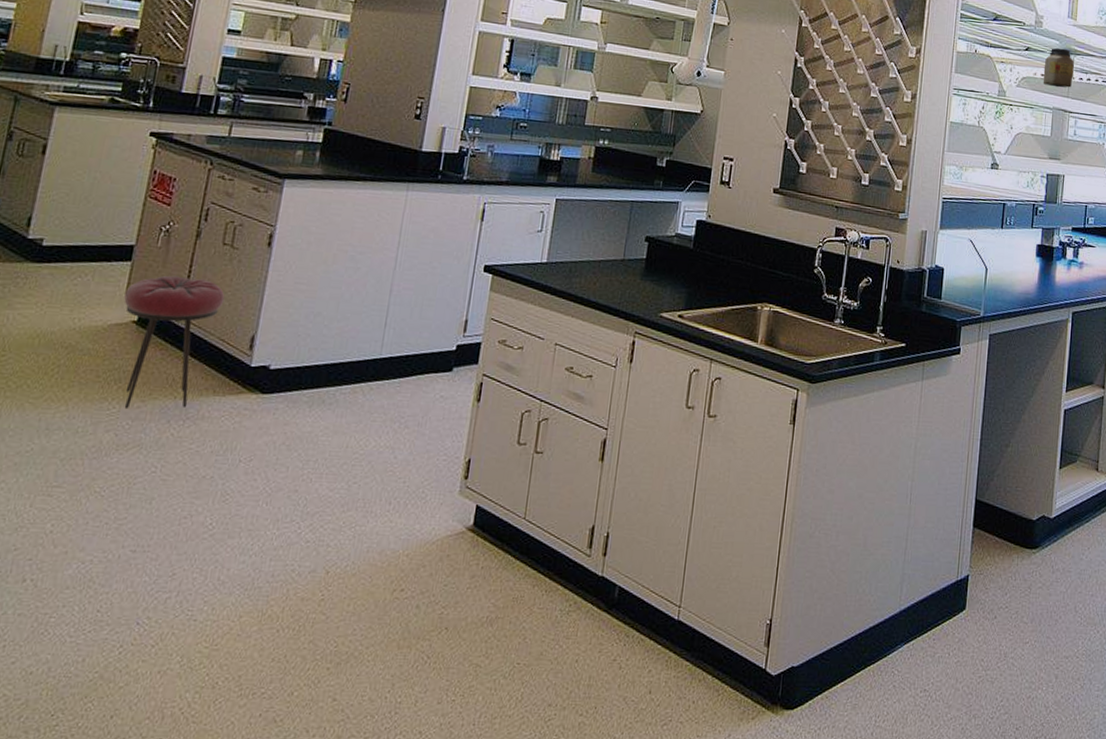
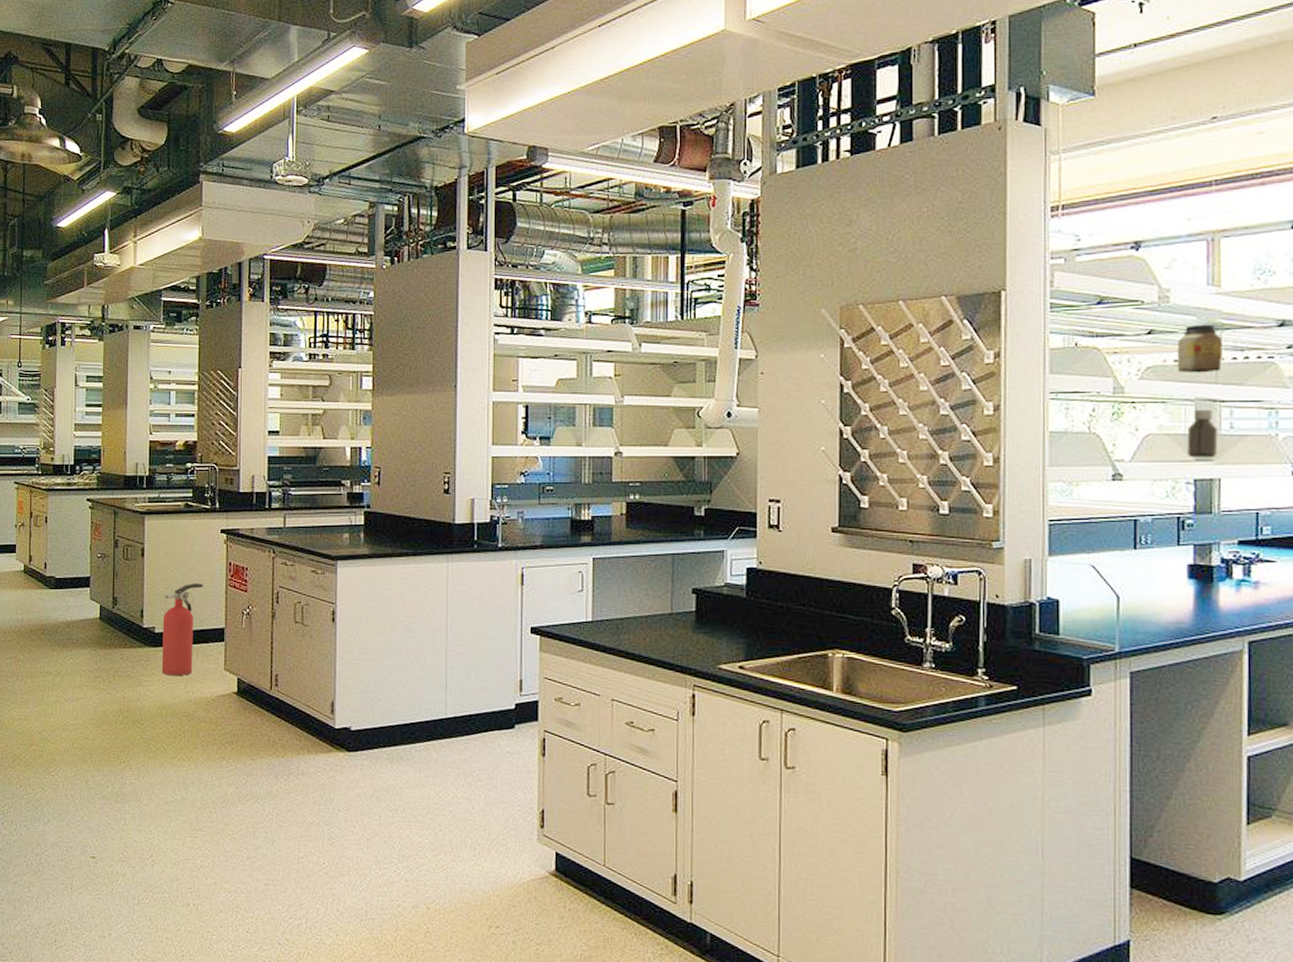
fire extinguisher: none [41,191,116,299] -> present [161,583,203,676]
stool: present [124,275,225,410] -> none [224,652,304,767]
bottle: none [1044,117,1066,158] -> present [1186,410,1218,458]

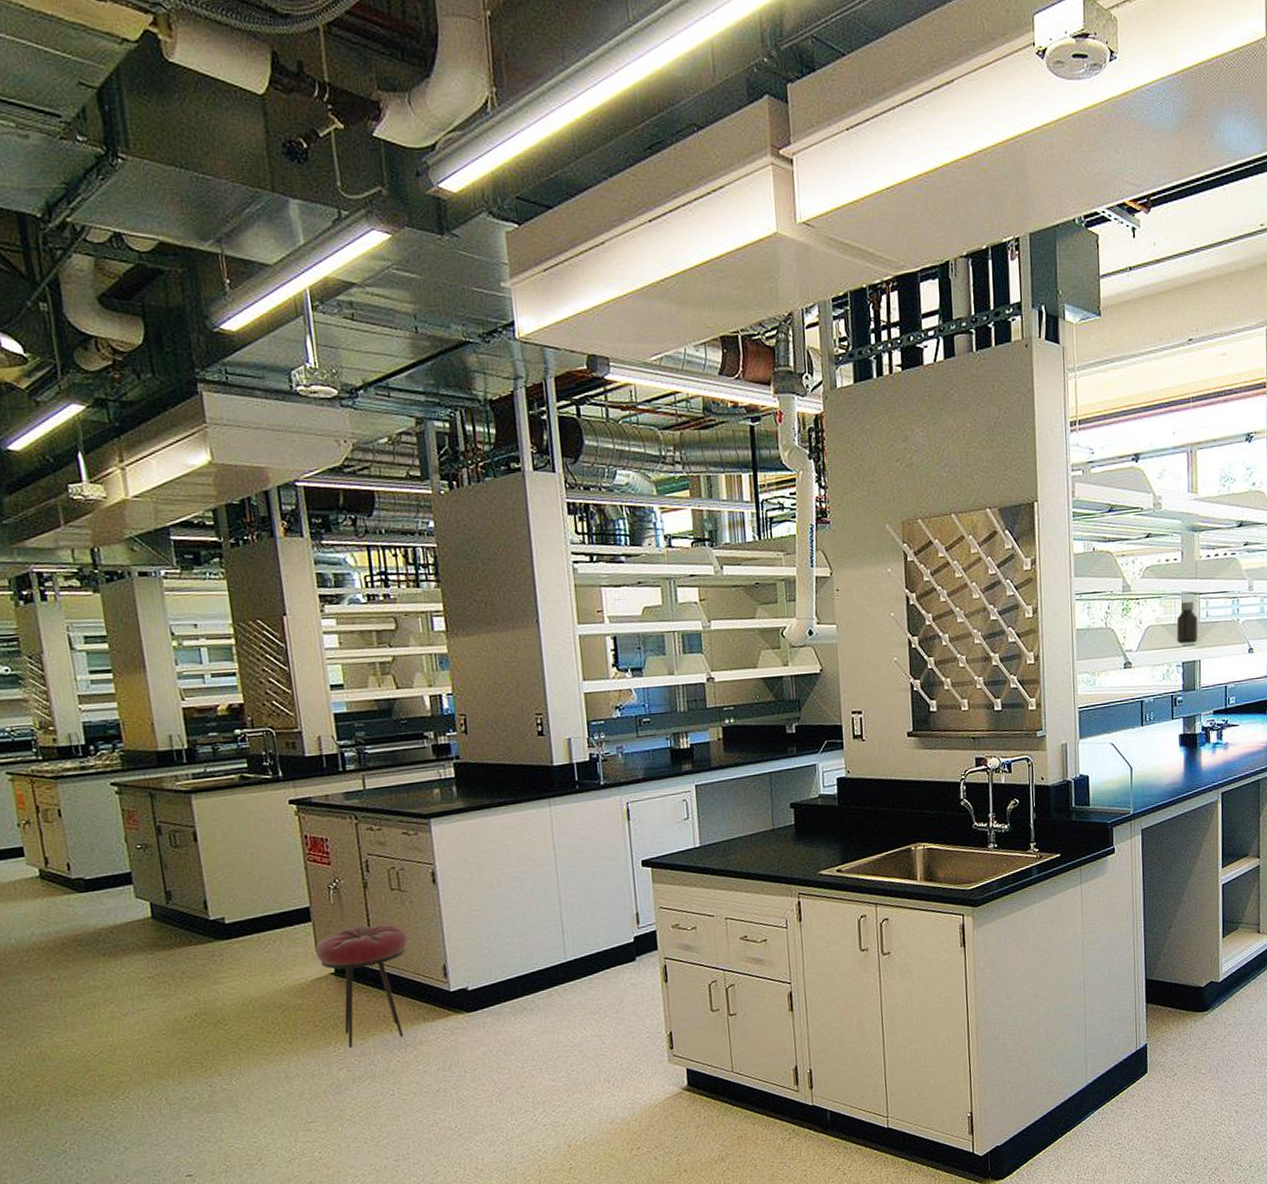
fire extinguisher: present [161,583,203,676] -> none [231,862,278,968]
stool: none [224,652,304,767] -> present [315,924,409,1049]
jar: present [1176,324,1222,373] -> none [1167,527,1200,571]

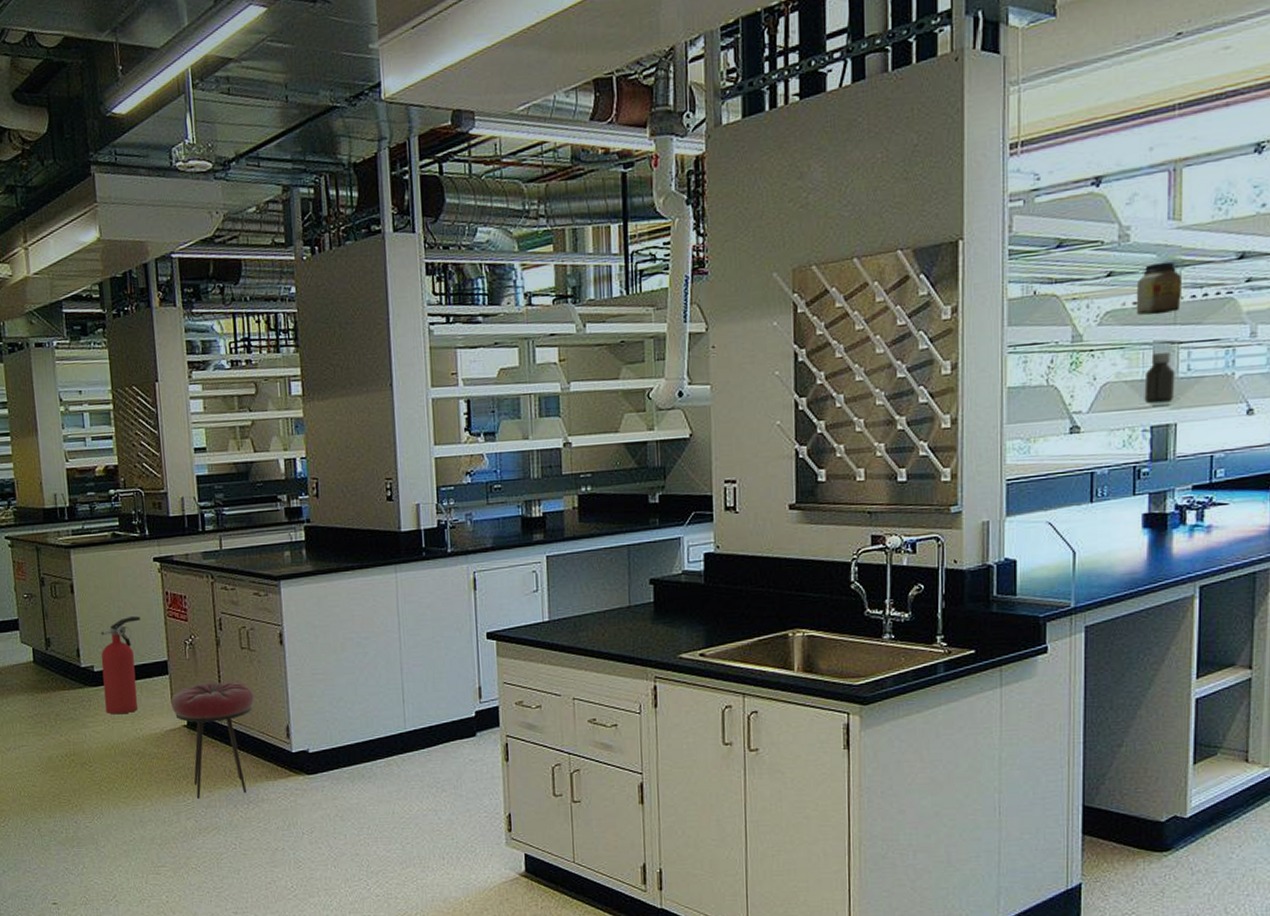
fire extinguisher: none [231,862,278,968] -> present [100,616,140,715]
jar: none [1167,527,1200,571] -> present [1136,261,1181,316]

